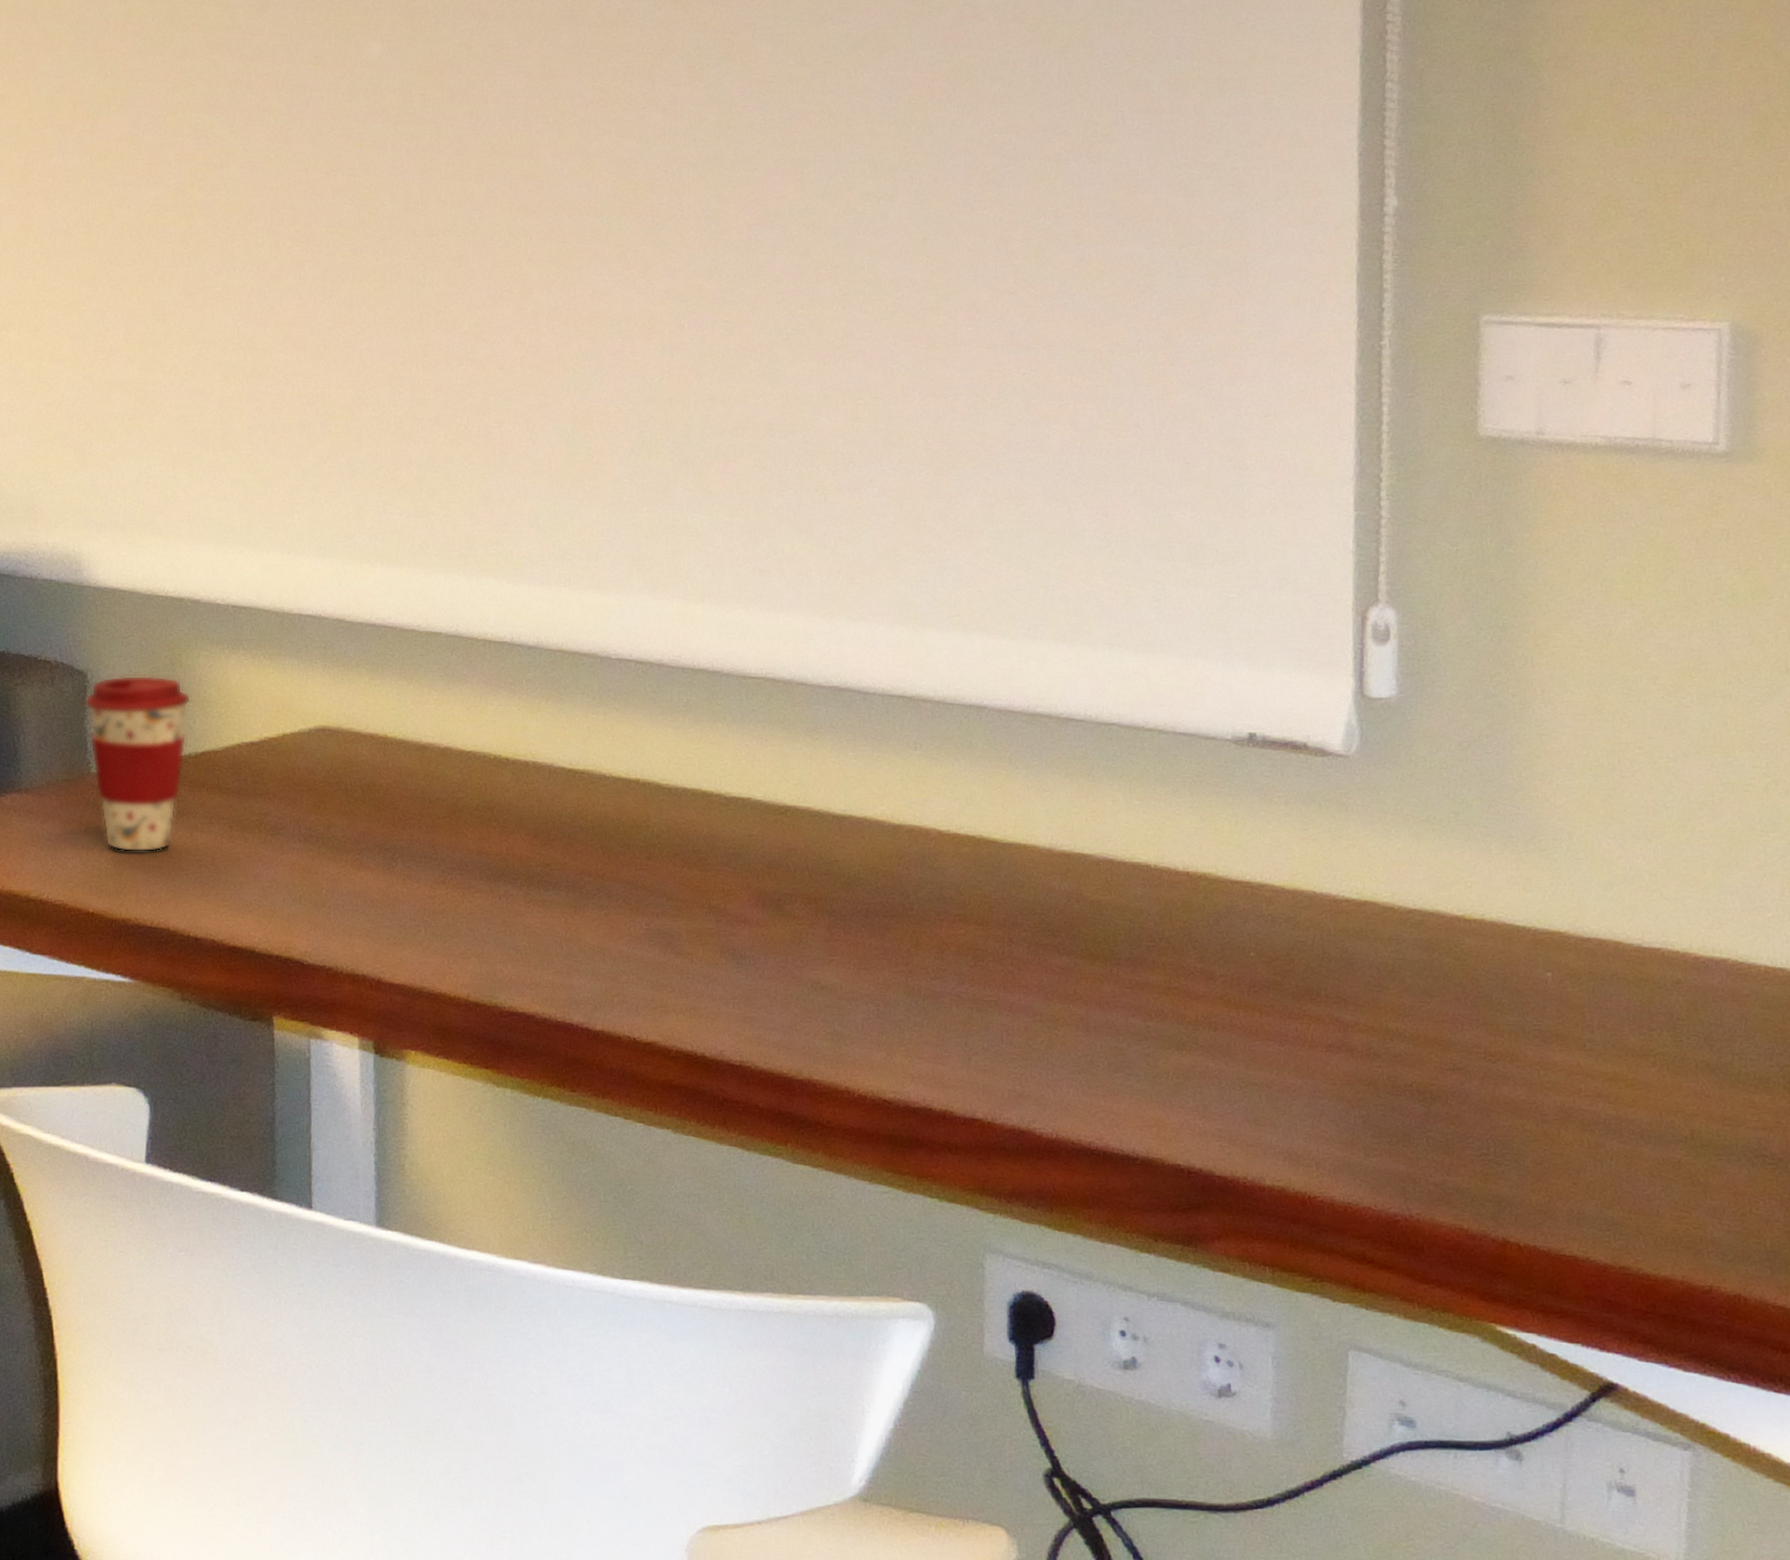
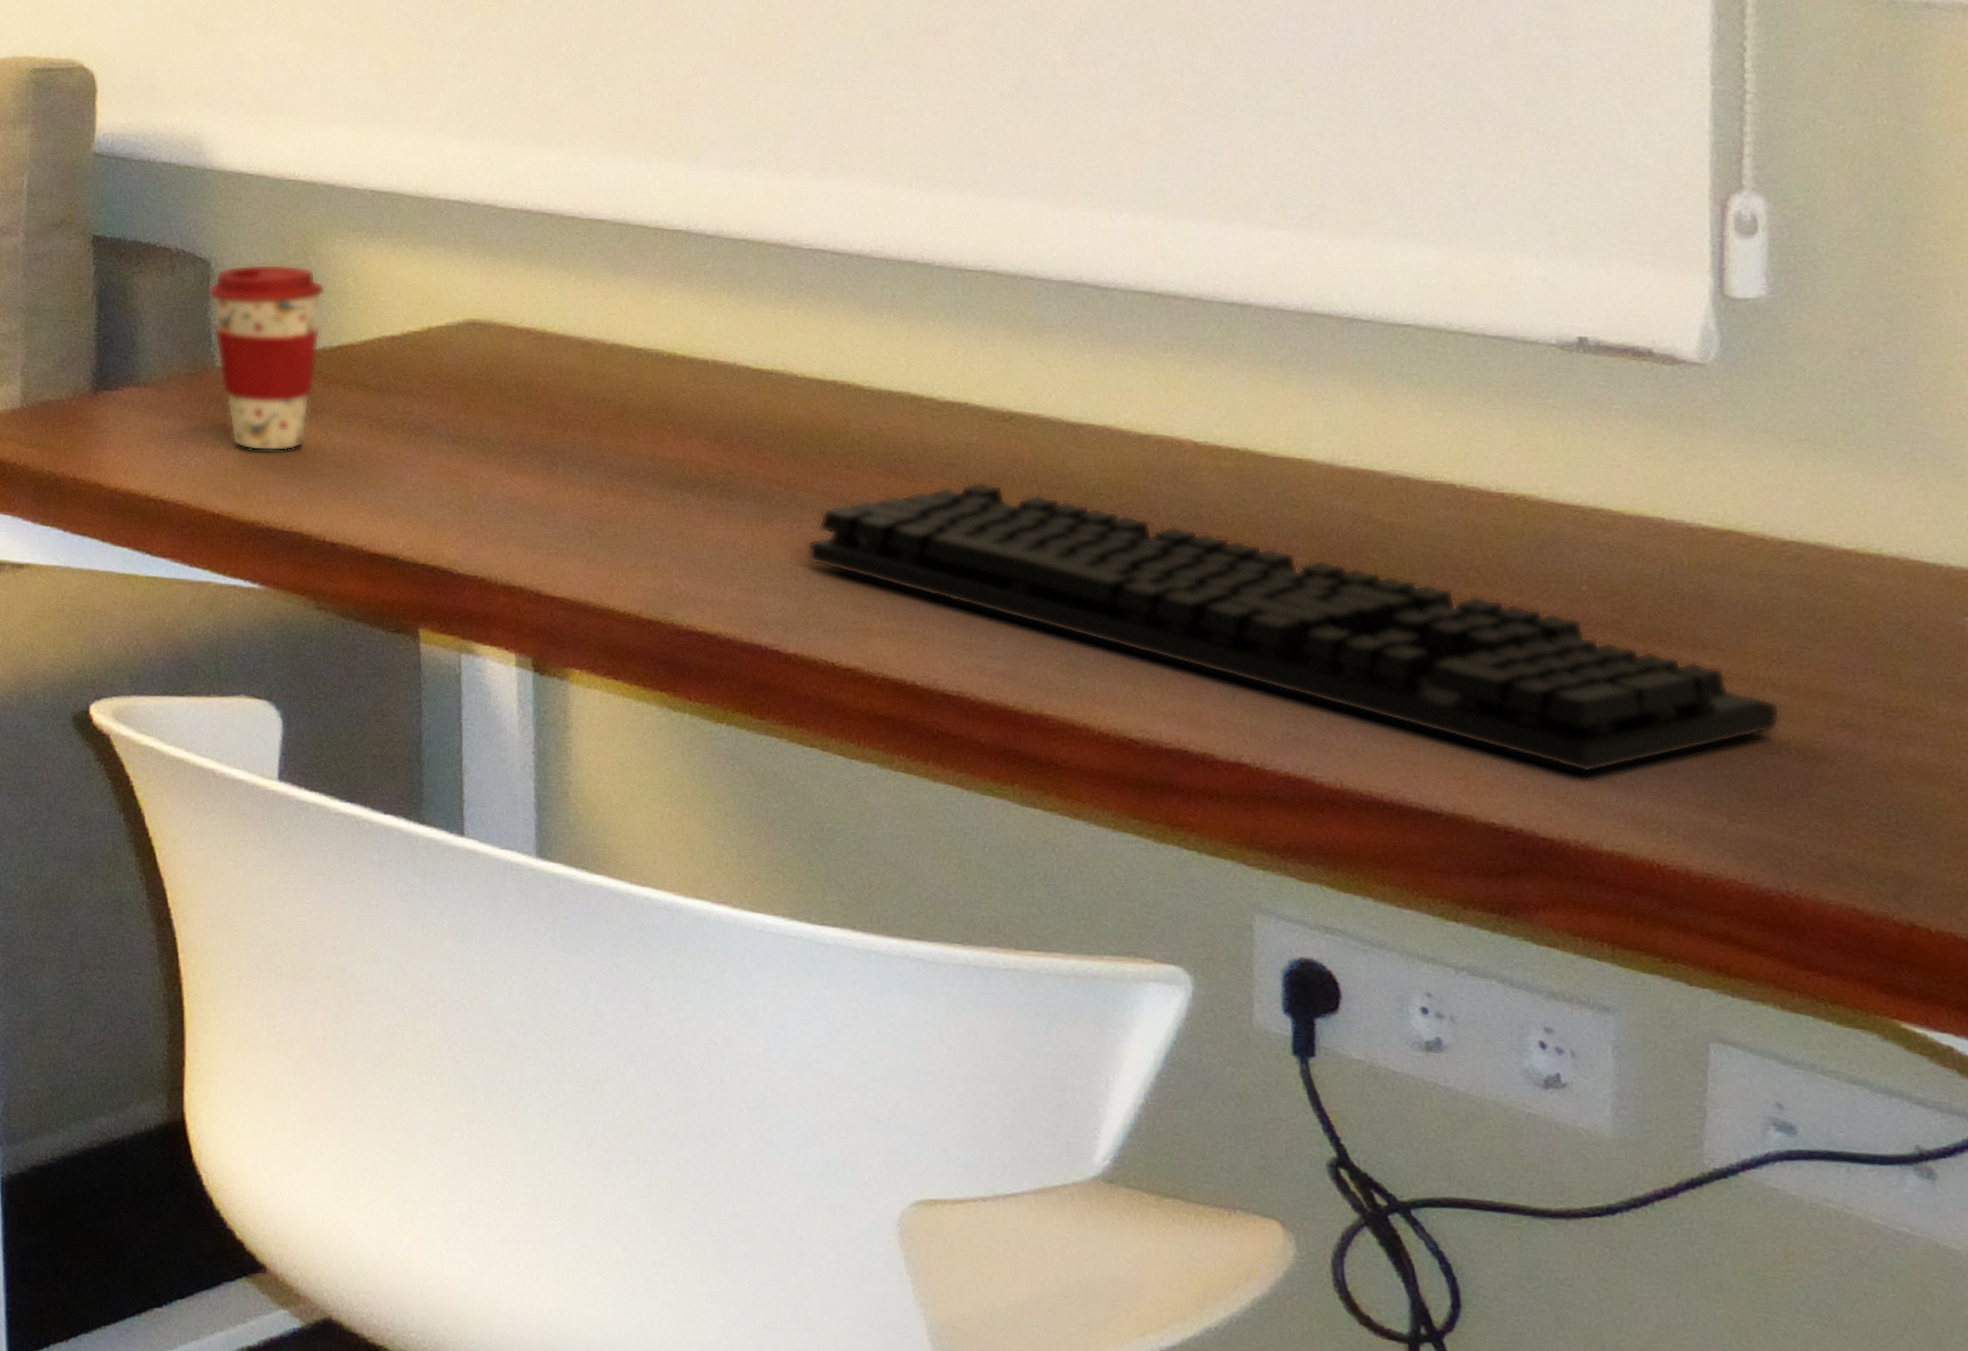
keyboard: none [612,869,1405,1118] -> present [806,481,1781,774]

